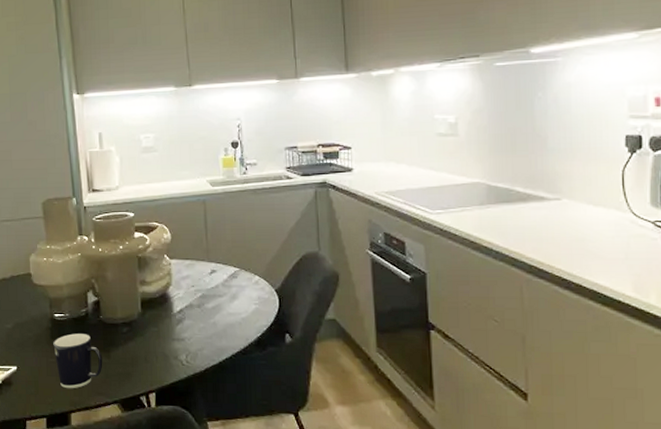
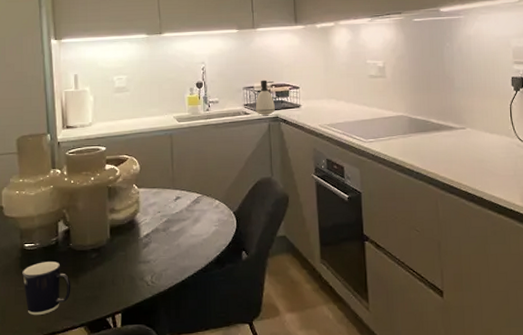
soap dispenser: none [300,138,322,180] -> present [256,80,275,115]

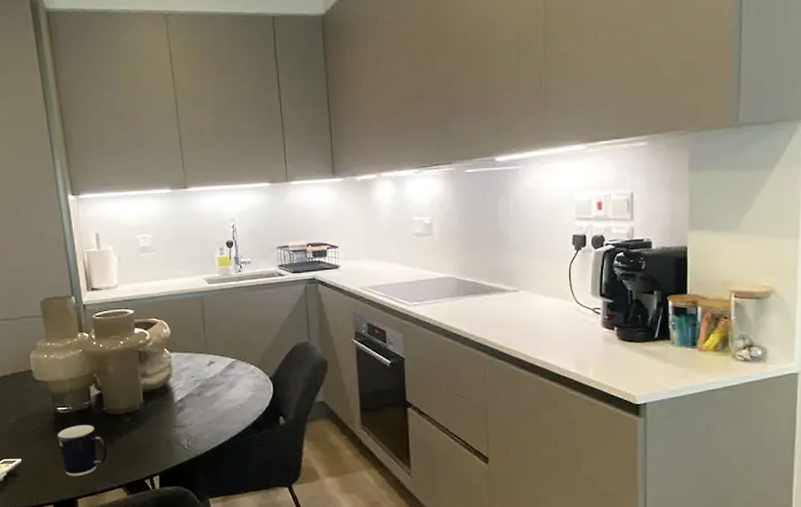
soap dispenser: present [256,80,275,115] -> none [291,238,312,277]

